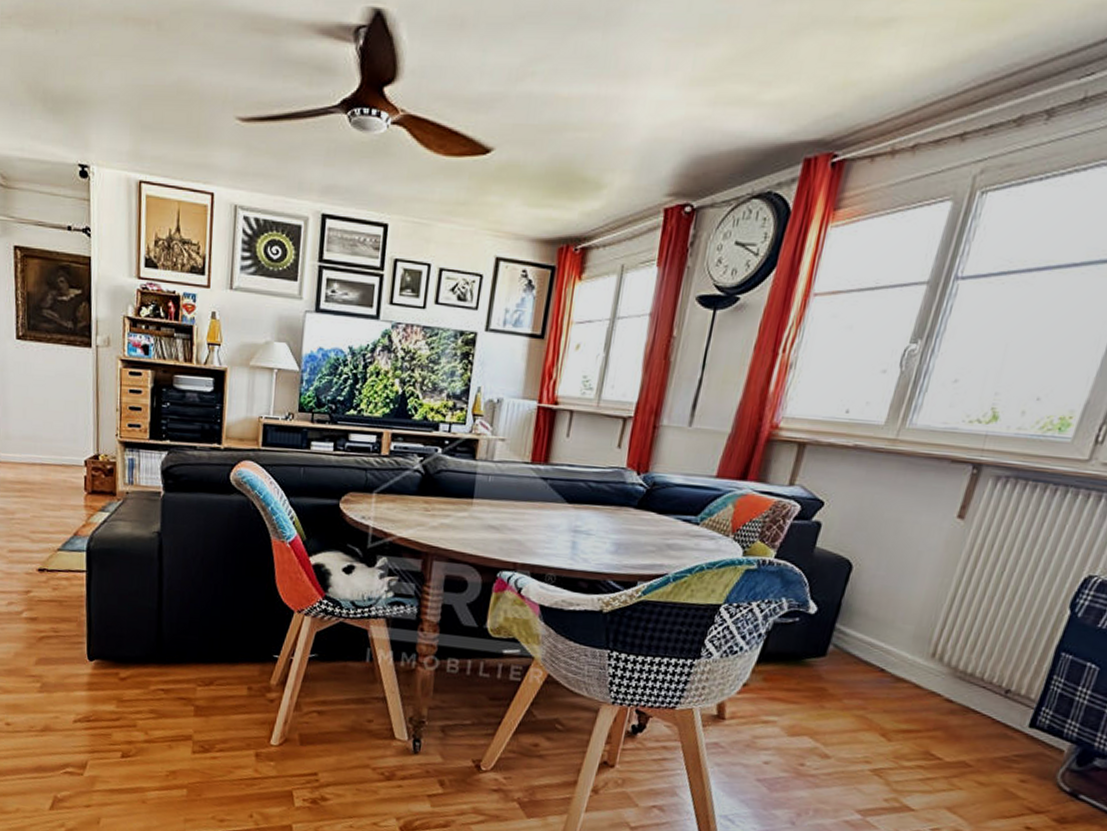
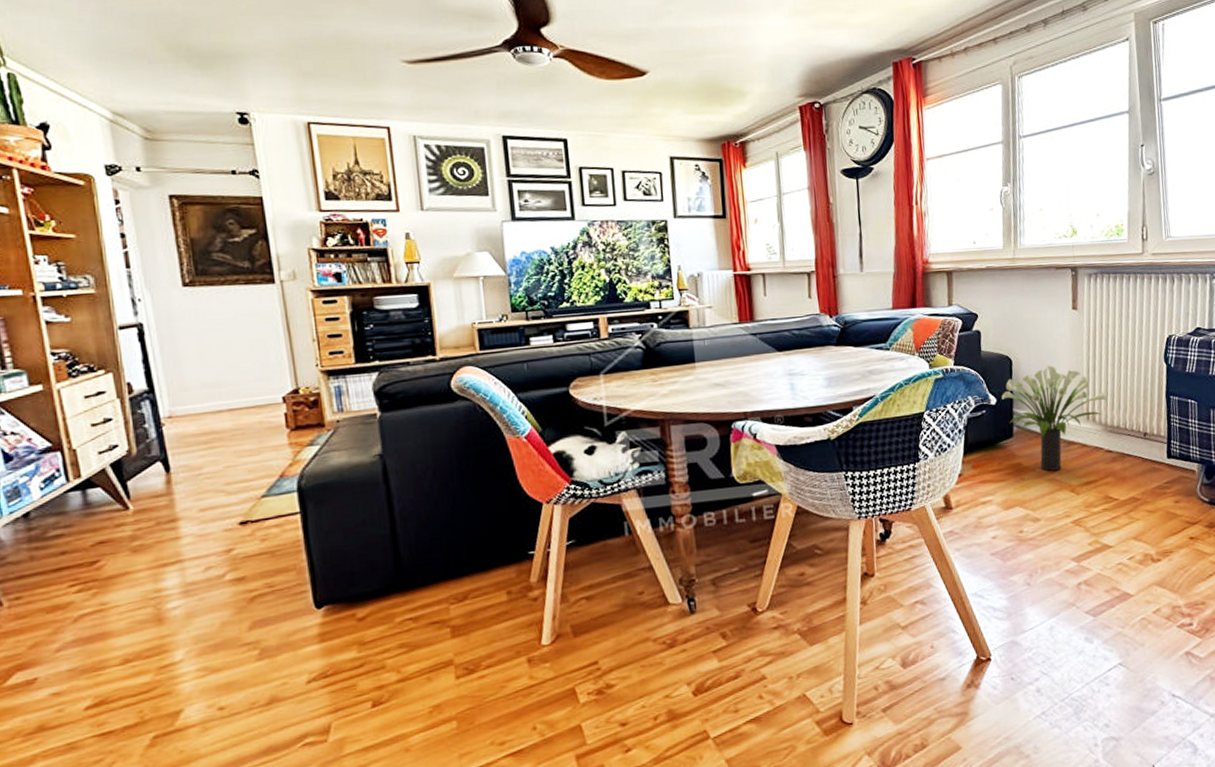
potted plant: none [825,582,969,707] -> present [1001,366,1106,471]

